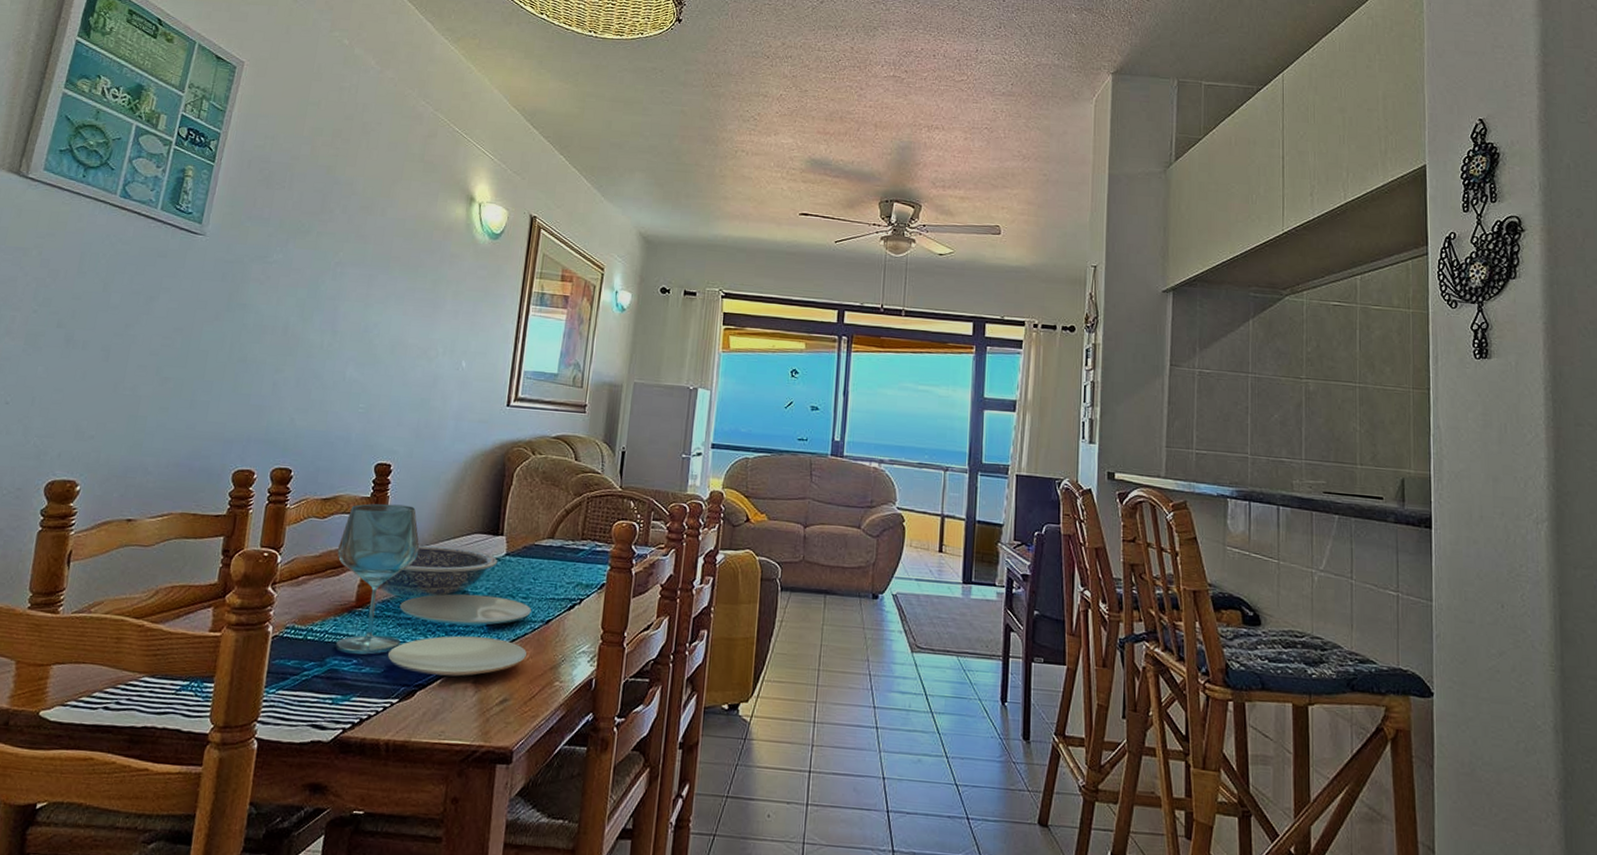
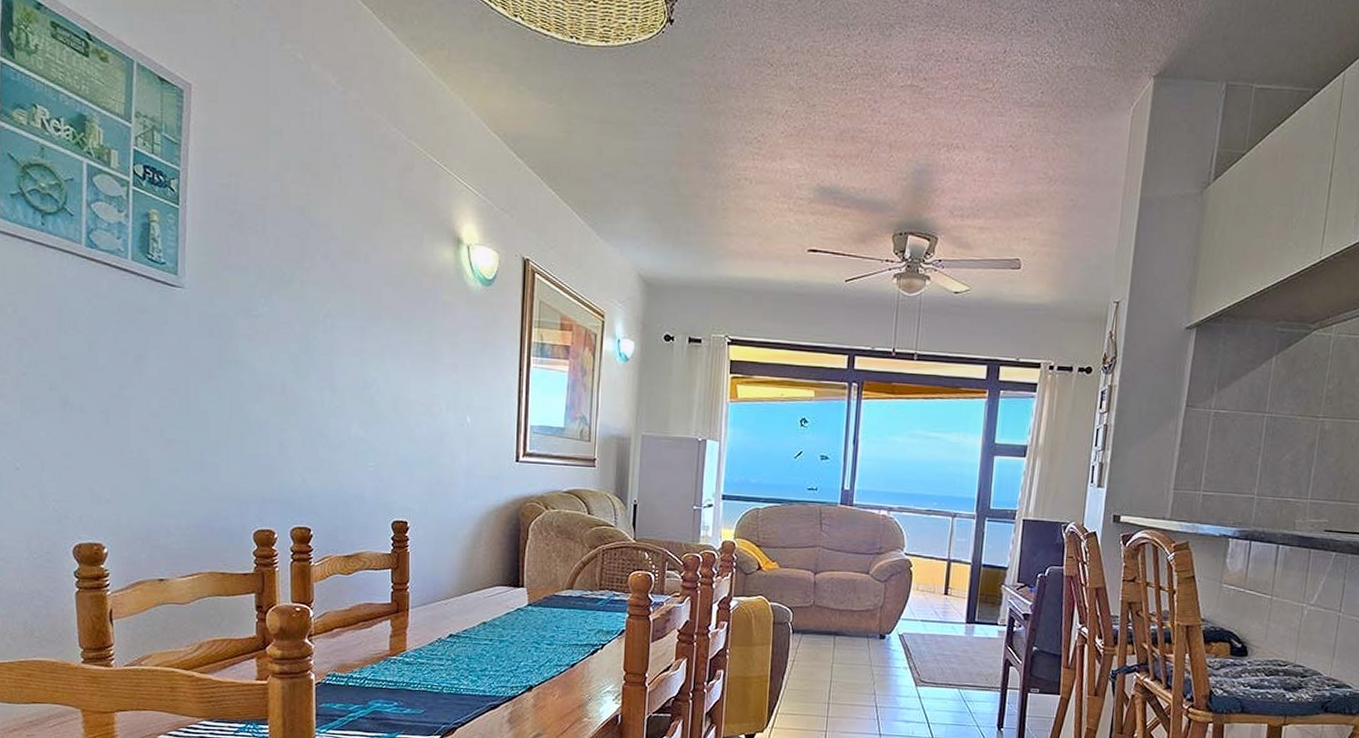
wine glass: present [334,503,420,655] -> none [365,559,444,698]
bowl: present [376,545,498,599] -> none [408,598,521,647]
plate: present [388,635,528,677] -> none [426,679,556,716]
plate: present [400,593,531,626] -> none [432,641,556,671]

